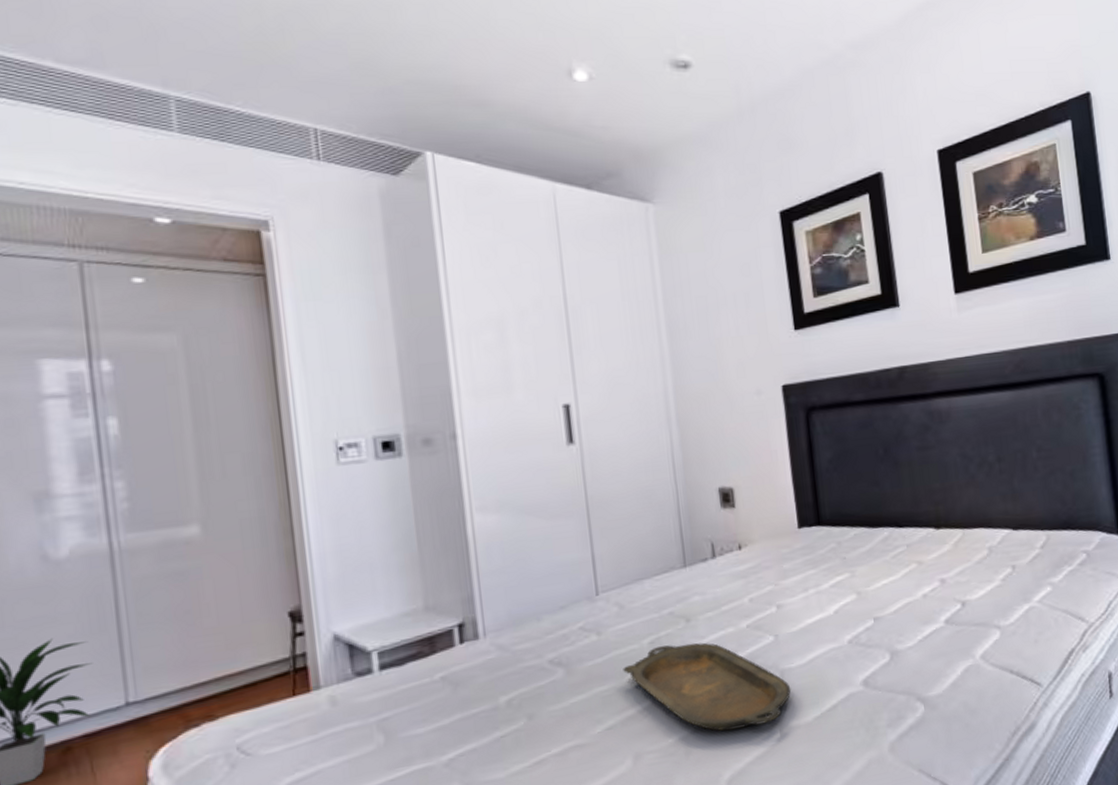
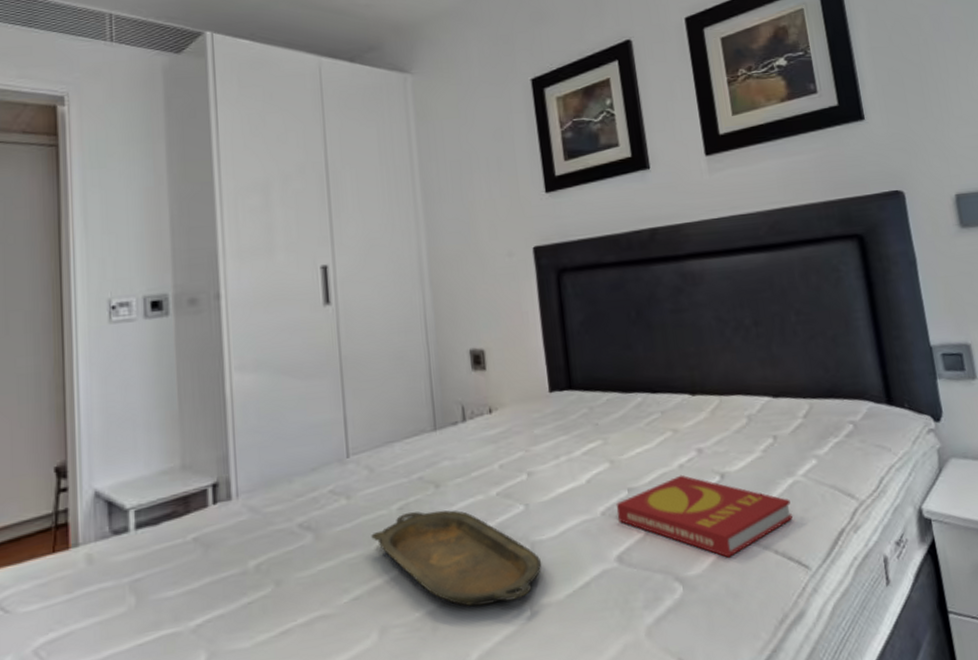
book: none [862,604,1027,678] -> present [616,475,793,558]

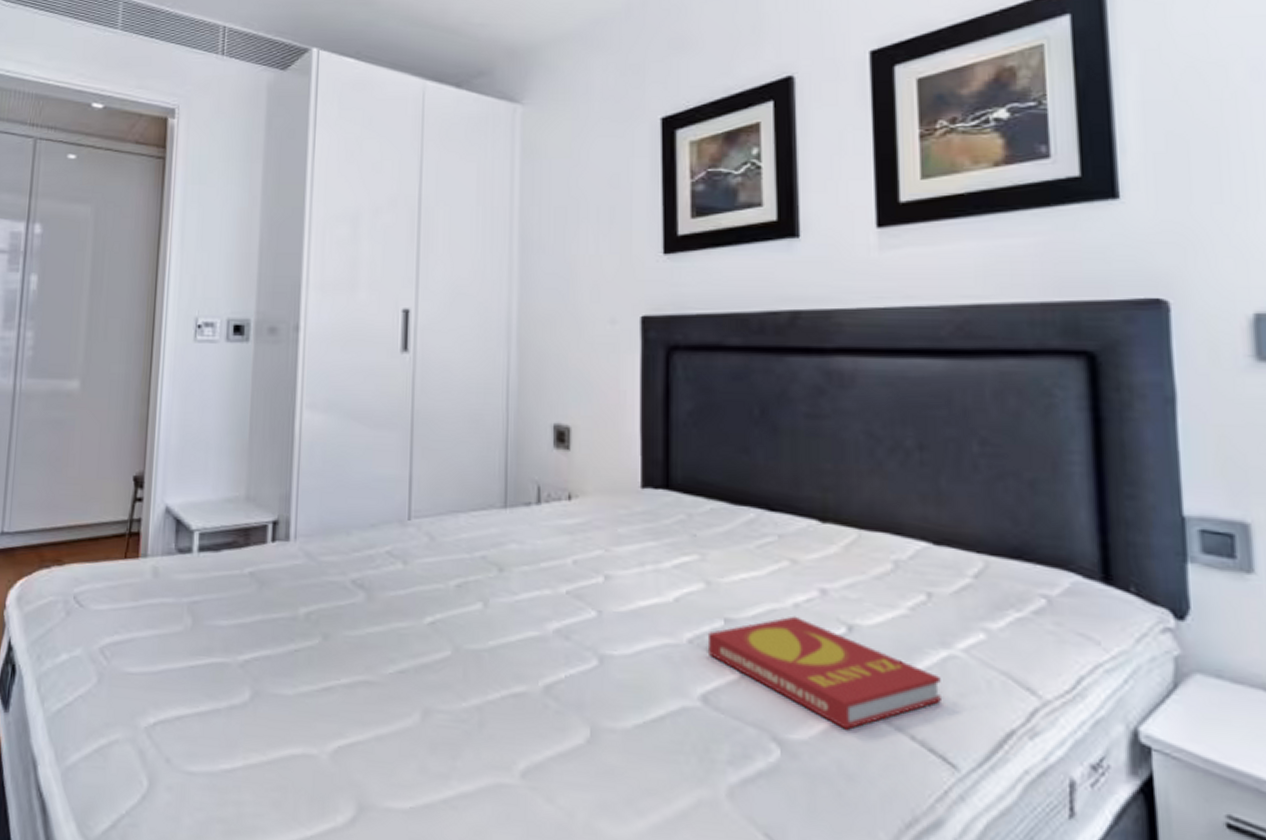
serving tray: present [371,510,542,607] -> none [424,592,610,716]

